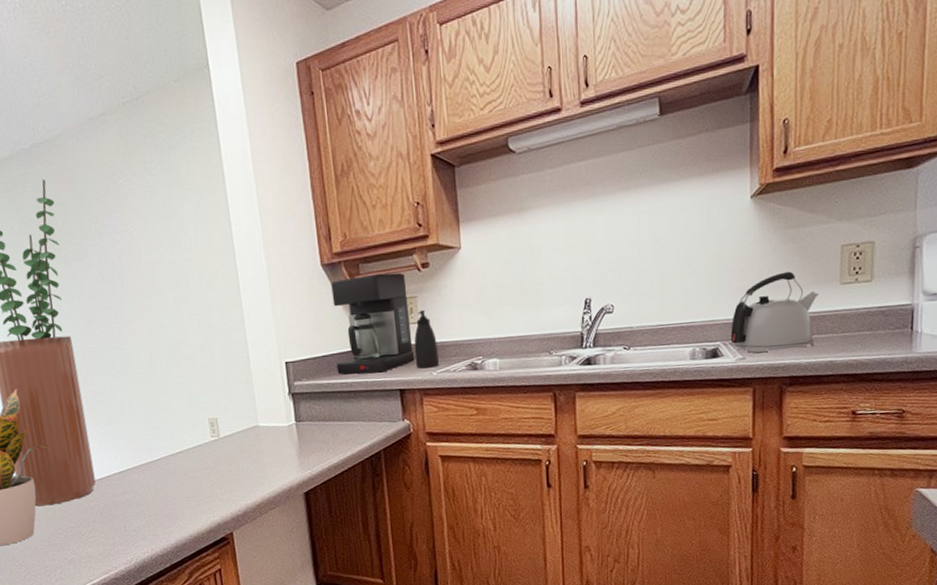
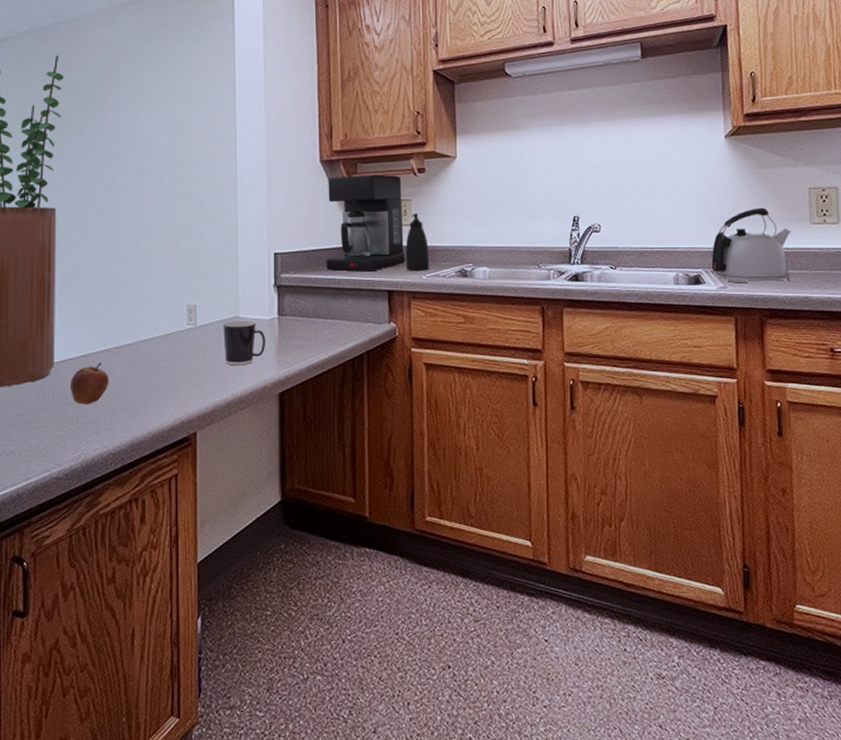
fruit: none [113,476,148,515] -> present [71,362,110,405]
mug: none [245,429,287,471] -> present [223,321,266,366]

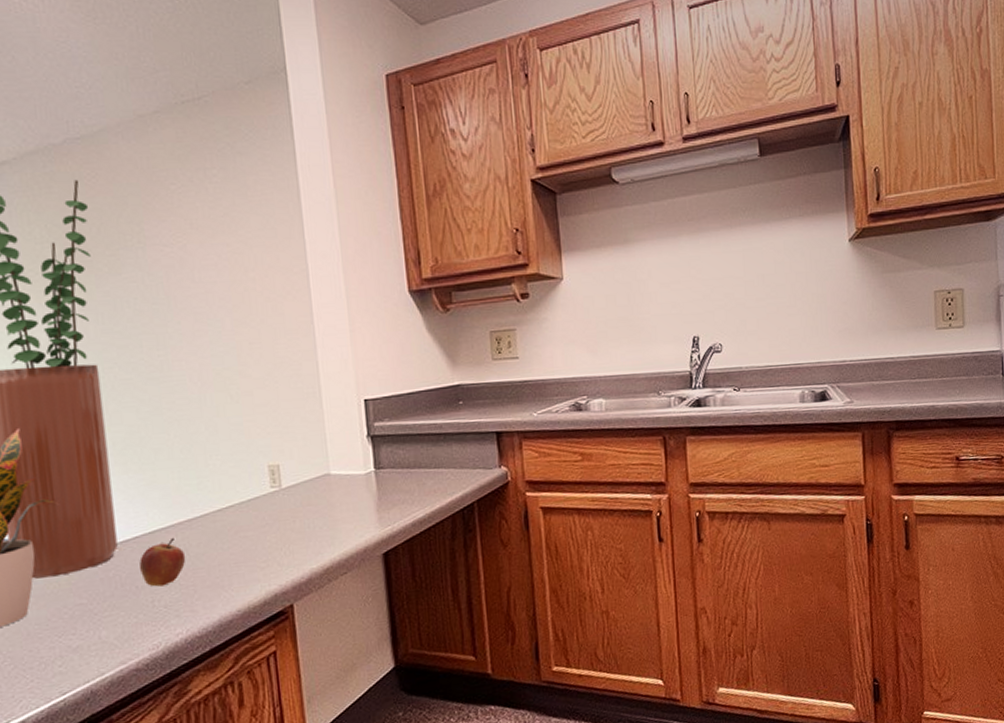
mug: present [223,321,266,366] -> none [313,477,364,529]
coffee maker: present [326,175,405,272] -> none [419,303,513,415]
soap dispenser: present [405,214,429,271] -> none [512,345,540,409]
kettle: present [711,208,791,283] -> none [837,315,917,397]

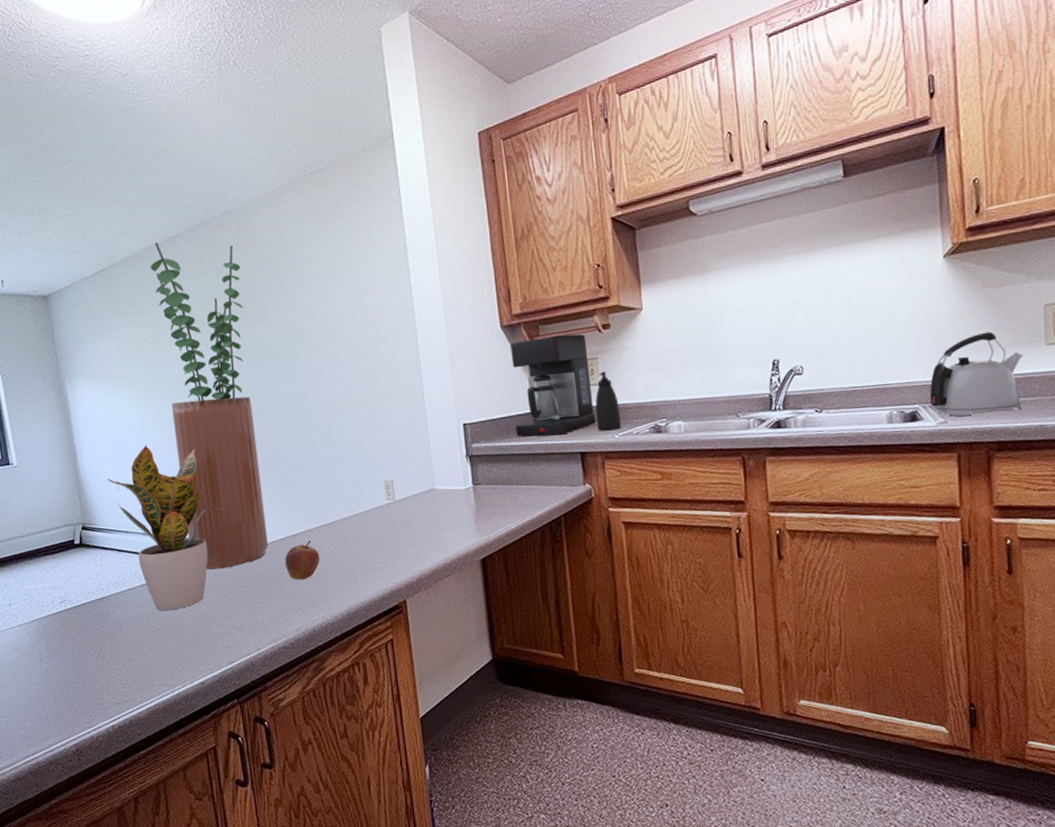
coffee maker: none [419,303,513,415] -> present [510,334,596,437]
soap dispenser: none [512,345,540,409] -> present [595,372,621,431]
kettle: none [837,315,917,397] -> present [929,331,1023,417]

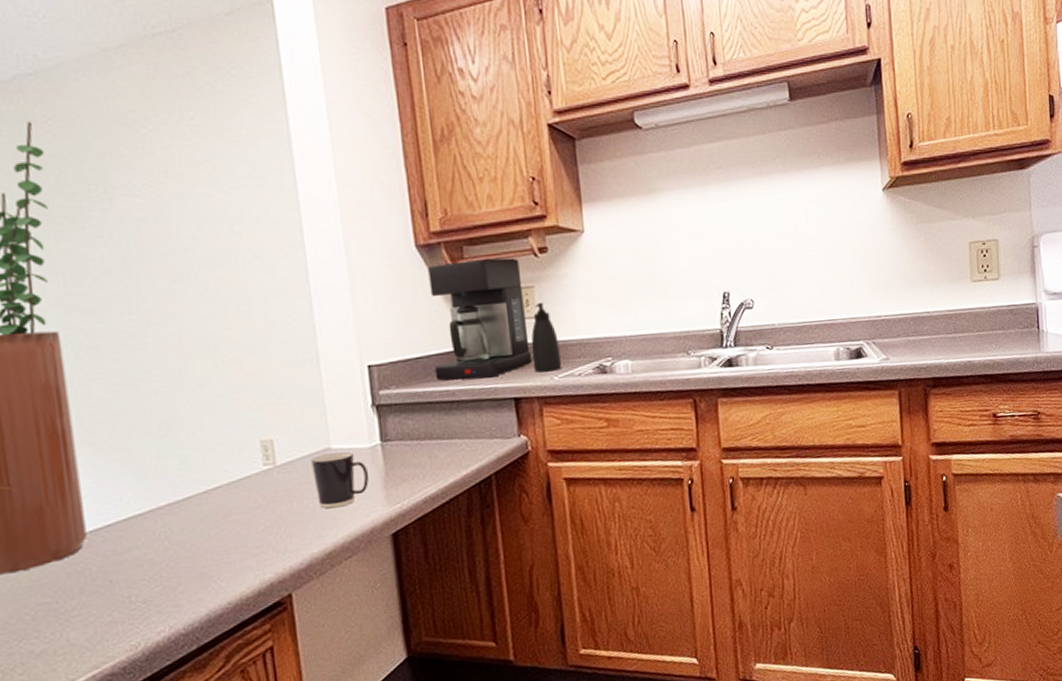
fruit: present [285,540,320,580] -> none [113,524,167,580]
mug: none [421,492,464,536] -> present [311,451,370,509]
kettle: present [929,331,1023,417] -> none [873,267,952,353]

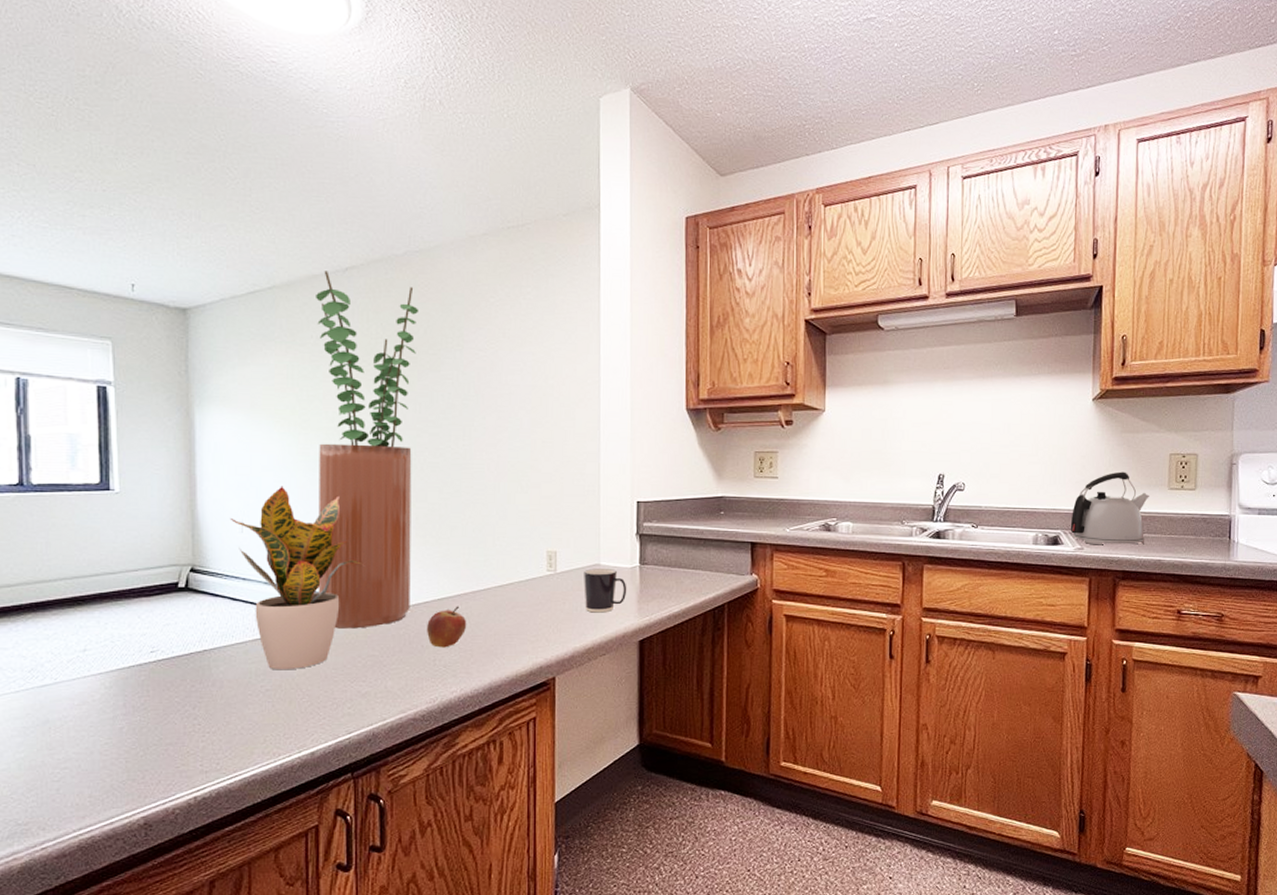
fruit: none [113,524,167,580] -> present [427,606,467,648]
coffee maker: present [428,258,533,381] -> none [689,425,770,523]
soap dispenser: present [531,303,561,372] -> none [770,466,793,524]
kettle: none [873,267,952,353] -> present [1070,471,1149,545]

